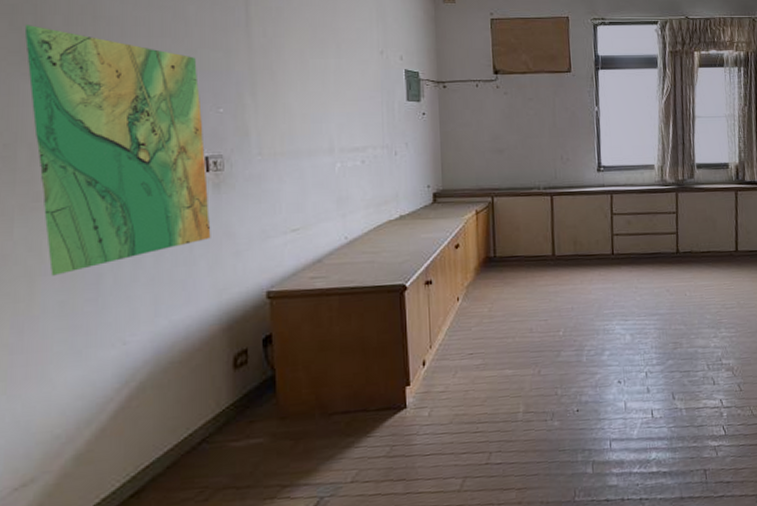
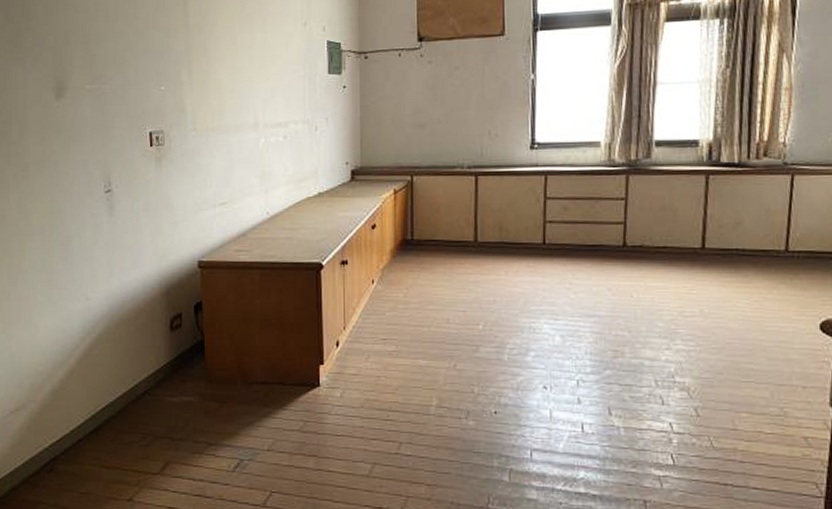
map: present [24,25,211,276] -> none [16,16,154,236]

